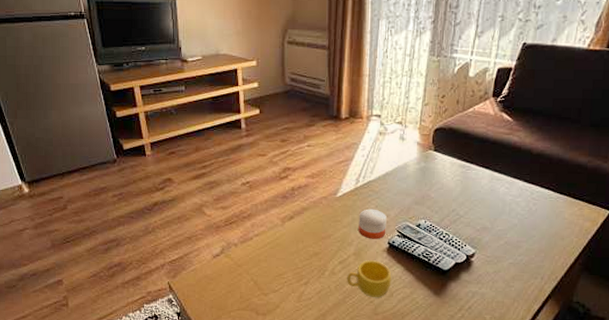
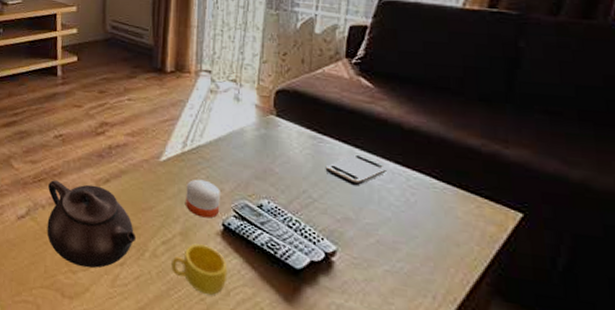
teapot: none [239,222,318,290] -> present [47,180,137,269]
smartphone: none [470,177,518,202] -> present [325,154,388,186]

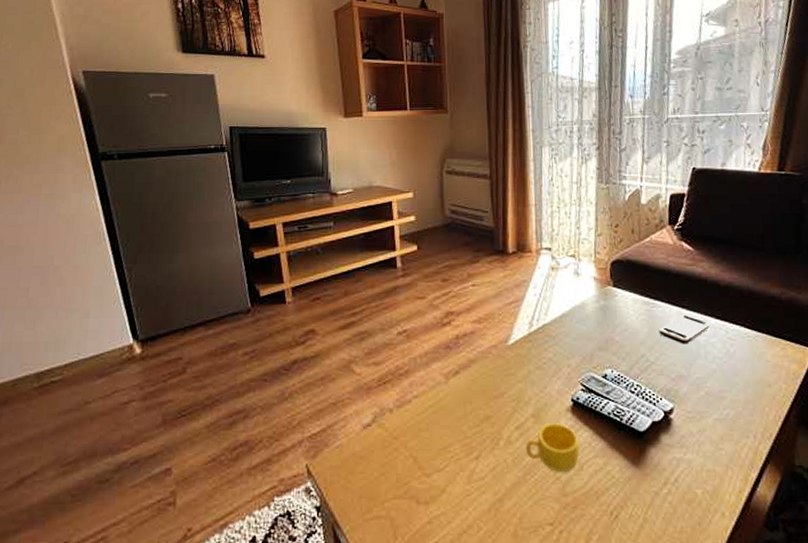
teapot: present [47,180,137,269] -> none [395,379,490,468]
candle: present [186,179,220,219] -> none [535,358,568,396]

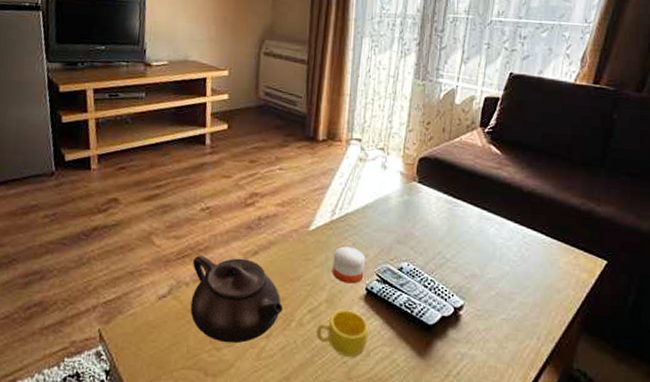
teapot: none [395,379,490,468] -> present [190,255,284,344]
candle: none [535,358,568,396] -> present [332,246,365,284]
smartphone: present [659,314,711,344] -> none [458,216,509,245]

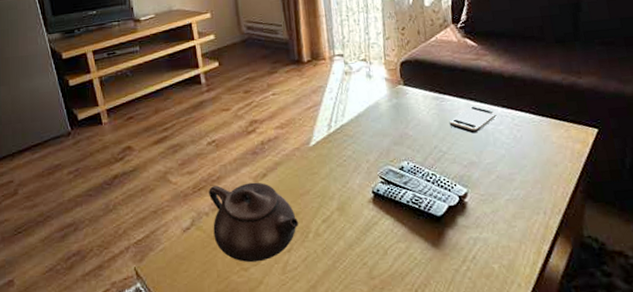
cup: present [316,308,369,357] -> none [333,213,384,258]
candle: present [332,246,365,284] -> none [336,155,369,190]
smartphone: none [458,216,509,245] -> present [449,106,497,134]

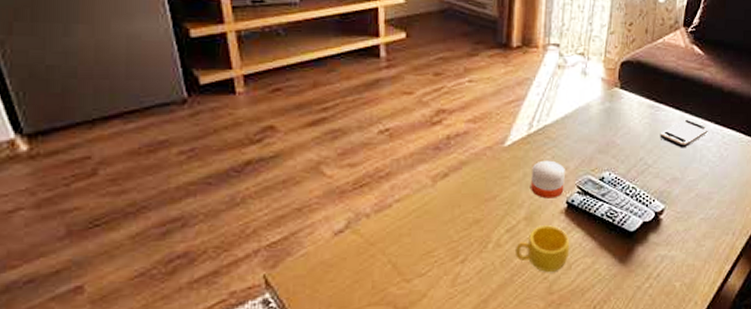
teapot: present [209,182,299,263] -> none [373,182,479,274]
cup: none [333,213,384,258] -> present [516,224,570,272]
candle: none [336,155,369,190] -> present [531,160,565,199]

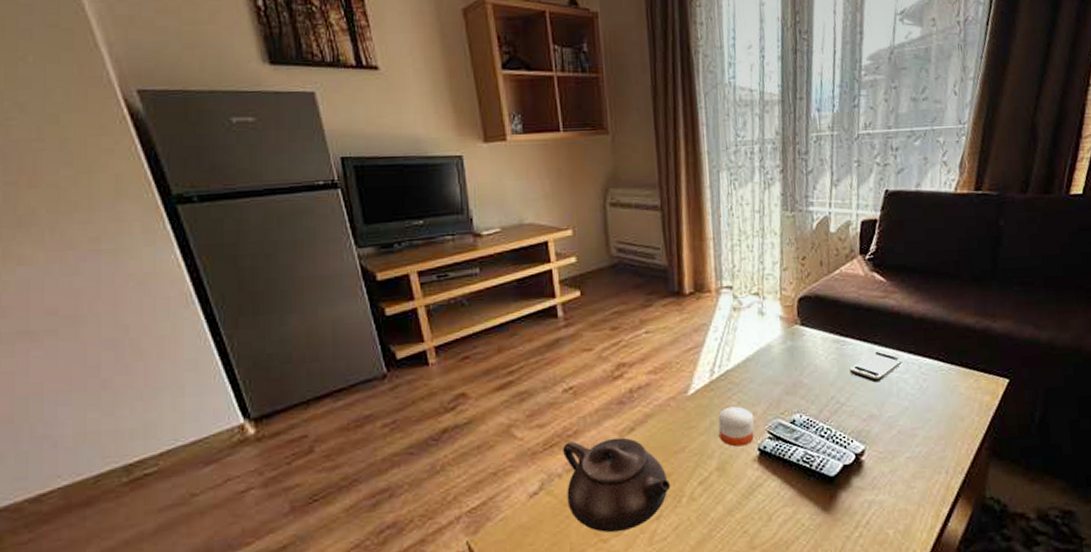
teapot: none [373,182,479,274] -> present [563,437,671,533]
cup: present [516,224,570,272] -> none [711,474,768,525]

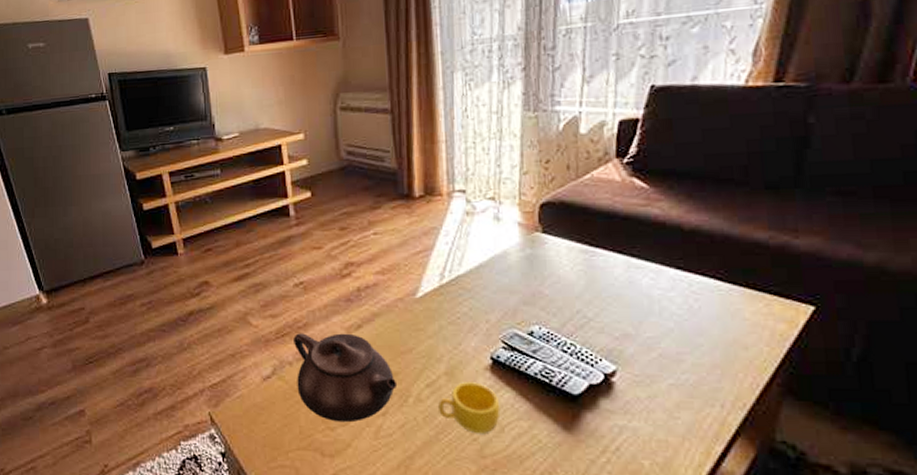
cup: none [711,474,768,525] -> present [438,381,501,433]
candle: present [718,406,754,447] -> none [448,312,487,353]
smartphone: present [849,351,903,383] -> none [599,264,668,299]

